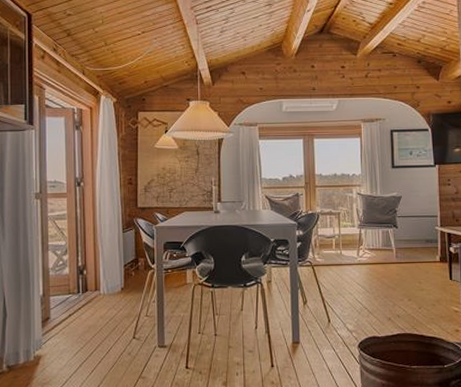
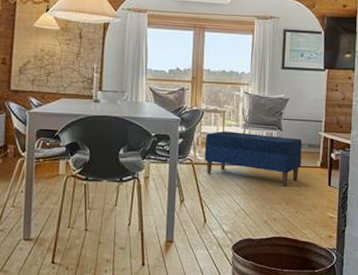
bench: none [322,232,420,283] -> present [204,131,302,186]

